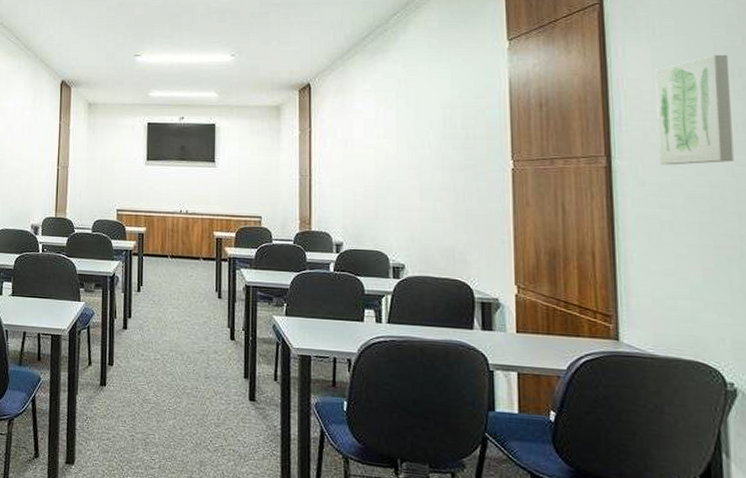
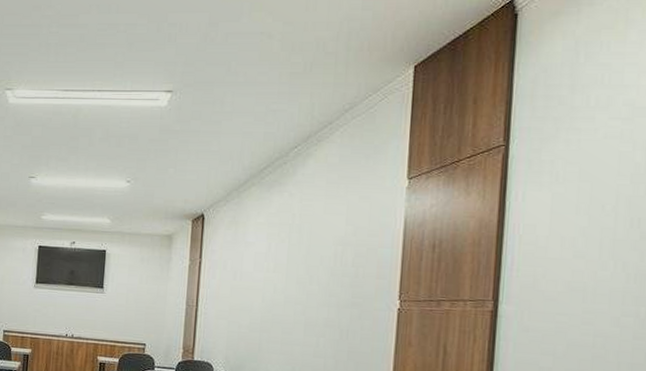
wall art: present [655,54,734,165] -> none [546,203,630,313]

